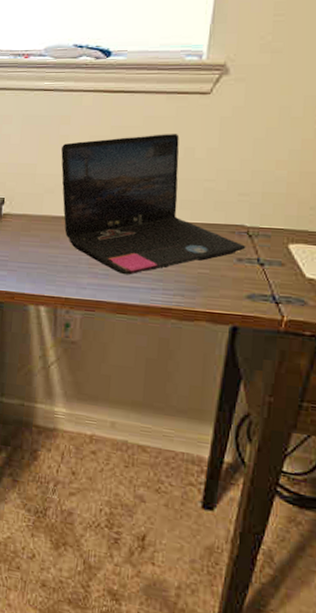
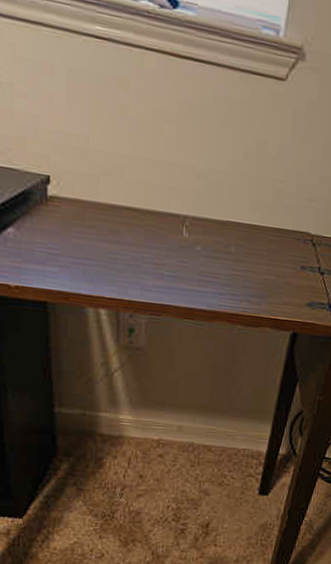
laptop: present [61,134,246,275] -> none [119,114,310,278]

